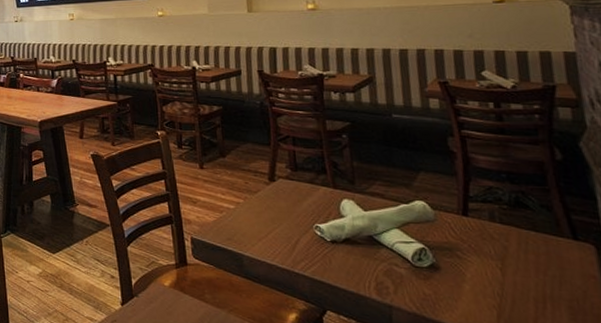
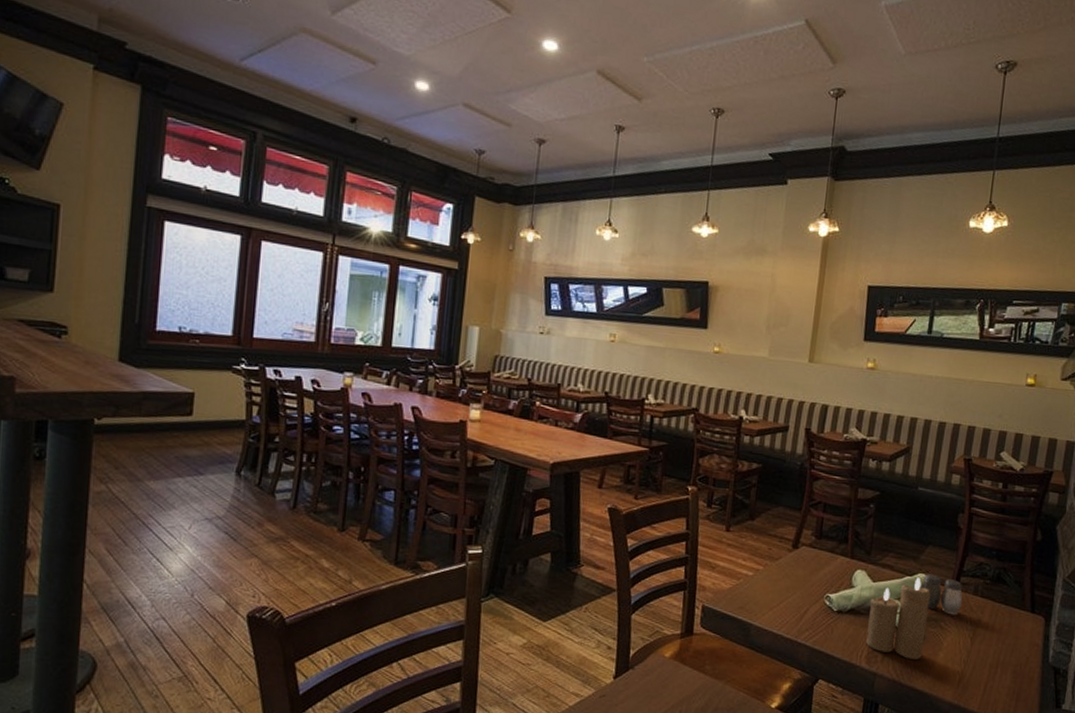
candle: none [365,205,442,293] -> present [866,577,931,660]
salt and pepper shaker: none [422,201,478,244] -> present [921,574,963,615]

